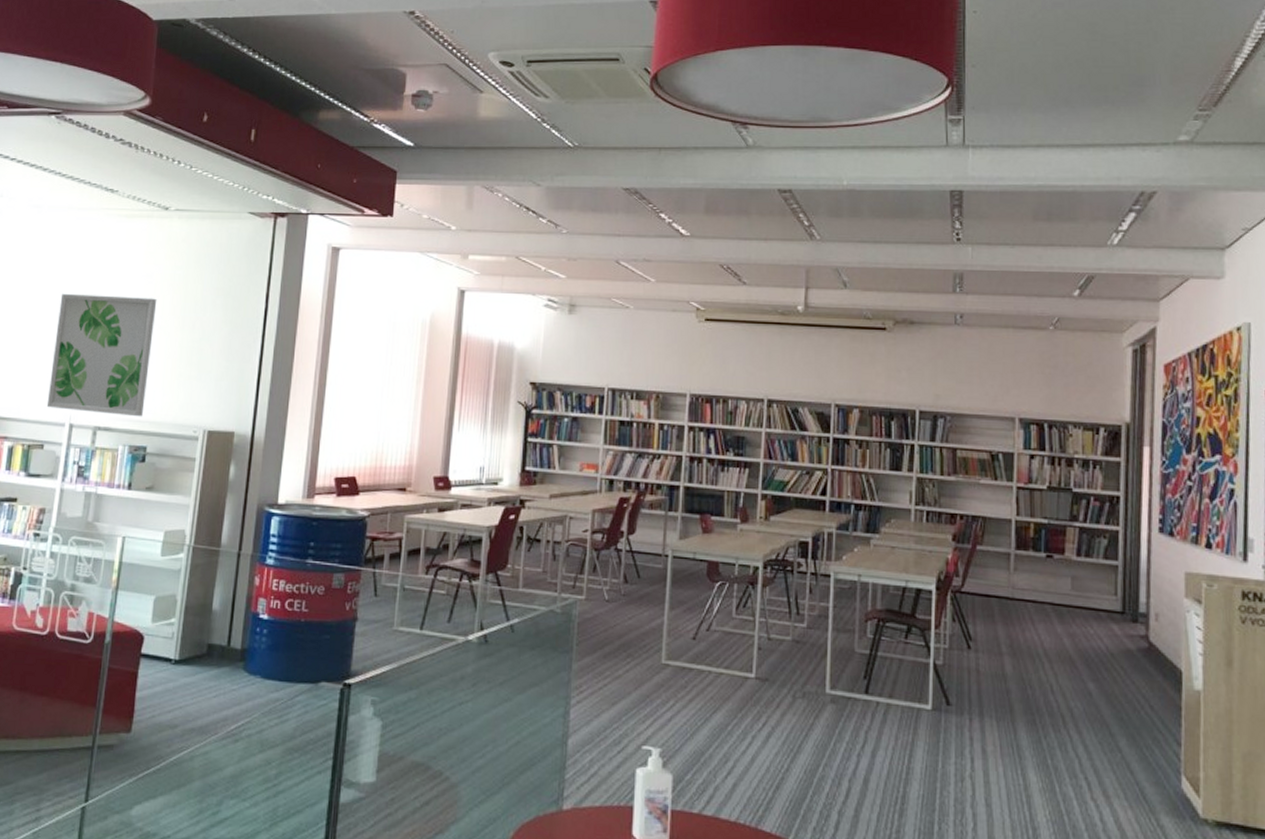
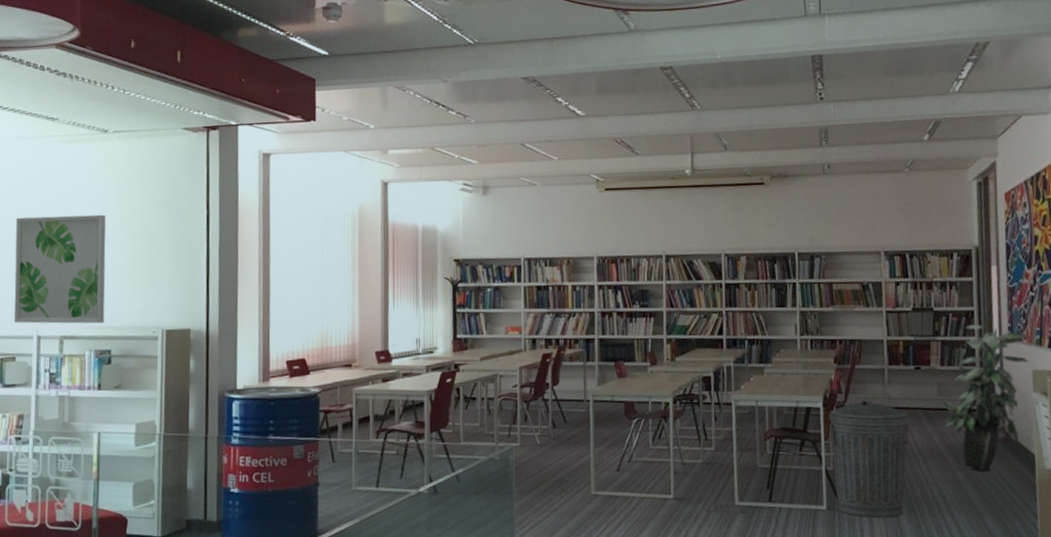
trash can: none [941,585,1034,727] -> present [829,398,909,518]
indoor plant: none [1076,511,1183,685] -> present [942,324,1029,471]

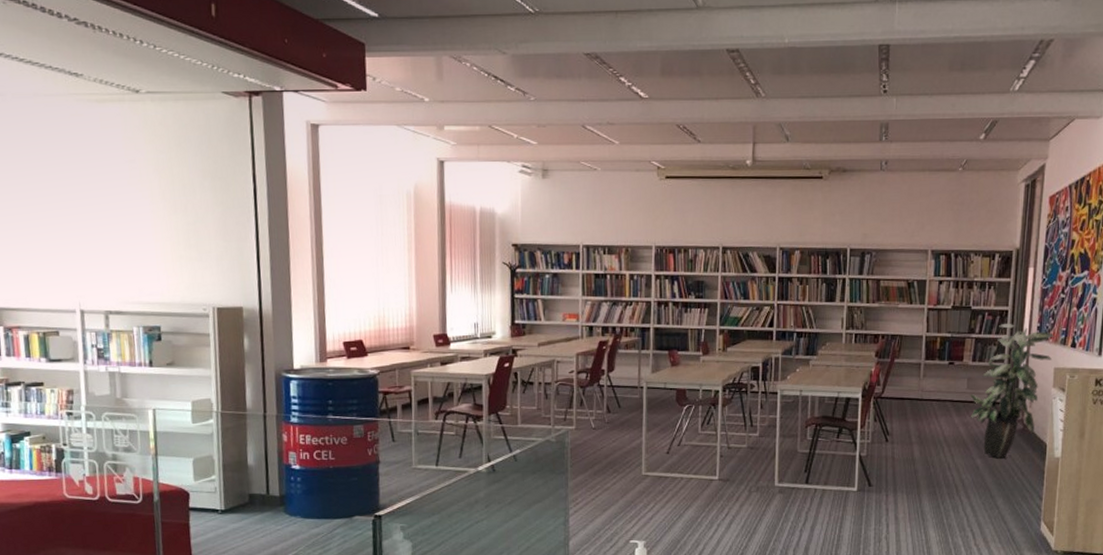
wall art: present [14,214,106,324] -> none [45,183,151,299]
trash can: present [829,398,909,518] -> none [865,390,938,499]

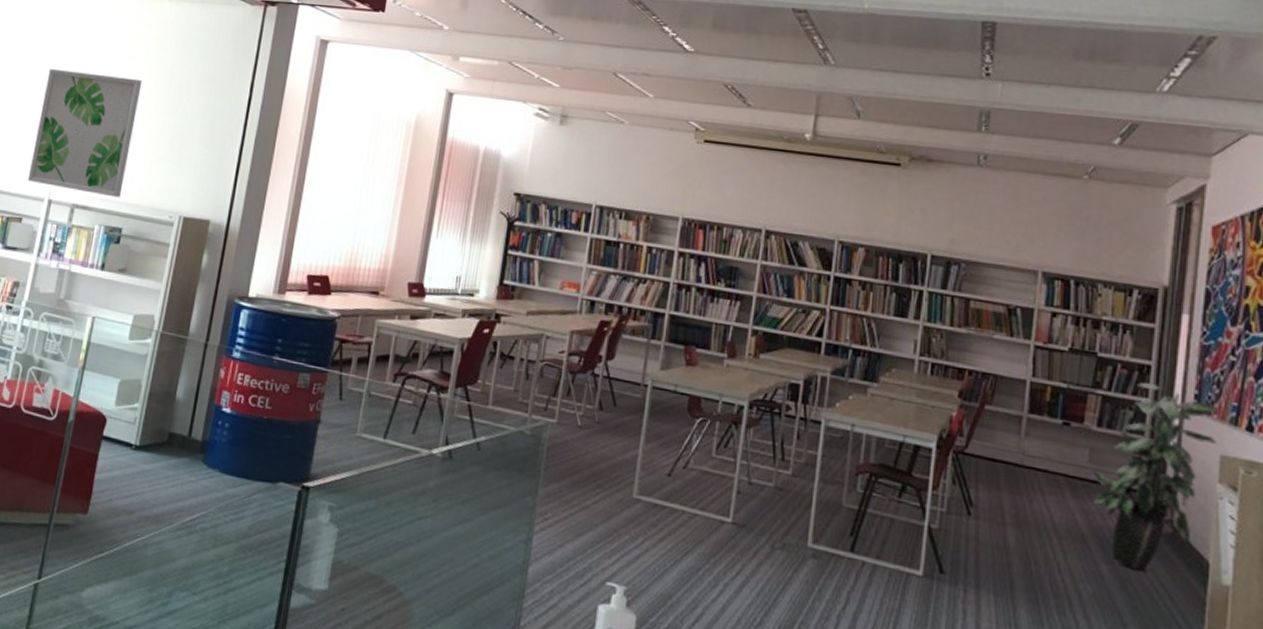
wall art: none [45,183,151,299] -> present [27,68,143,198]

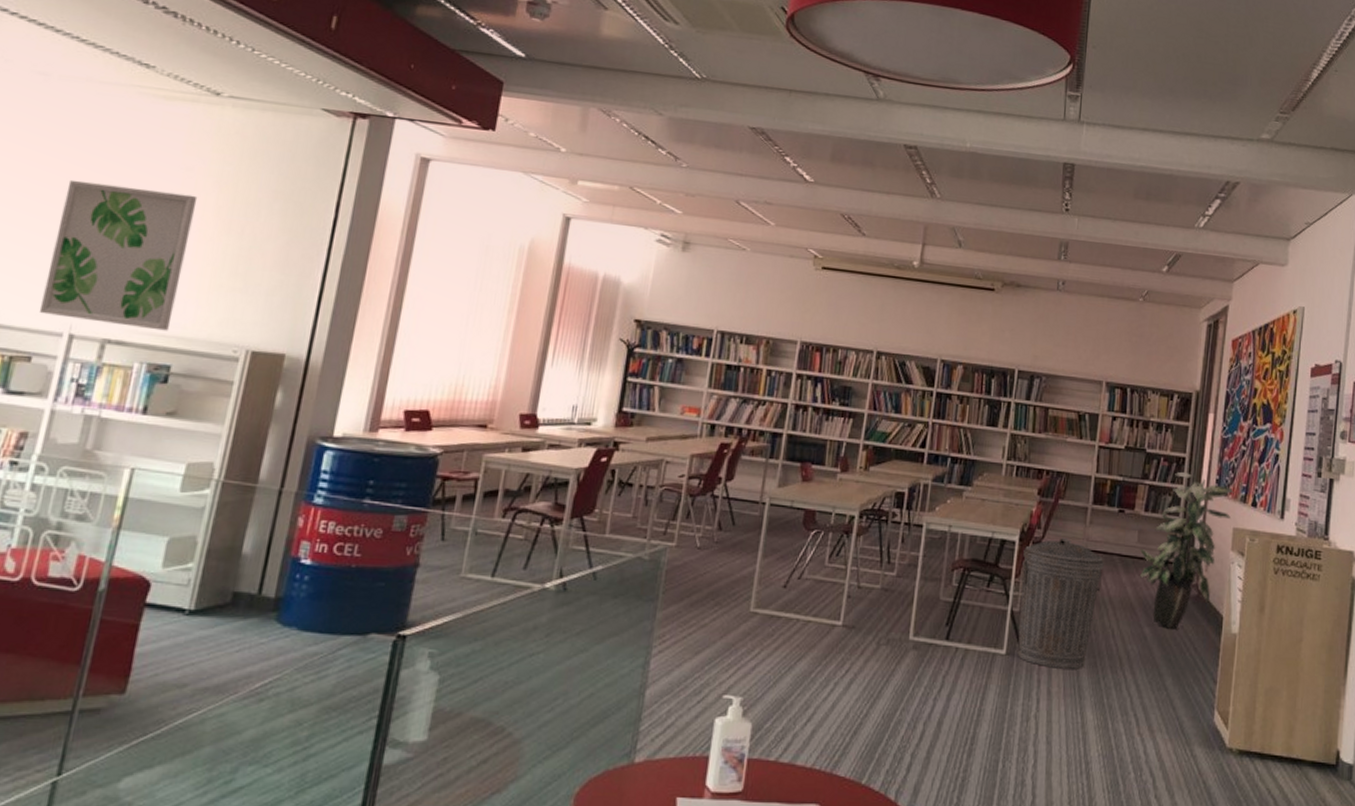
trash can: none [937,448,1045,604] -> present [1017,537,1104,669]

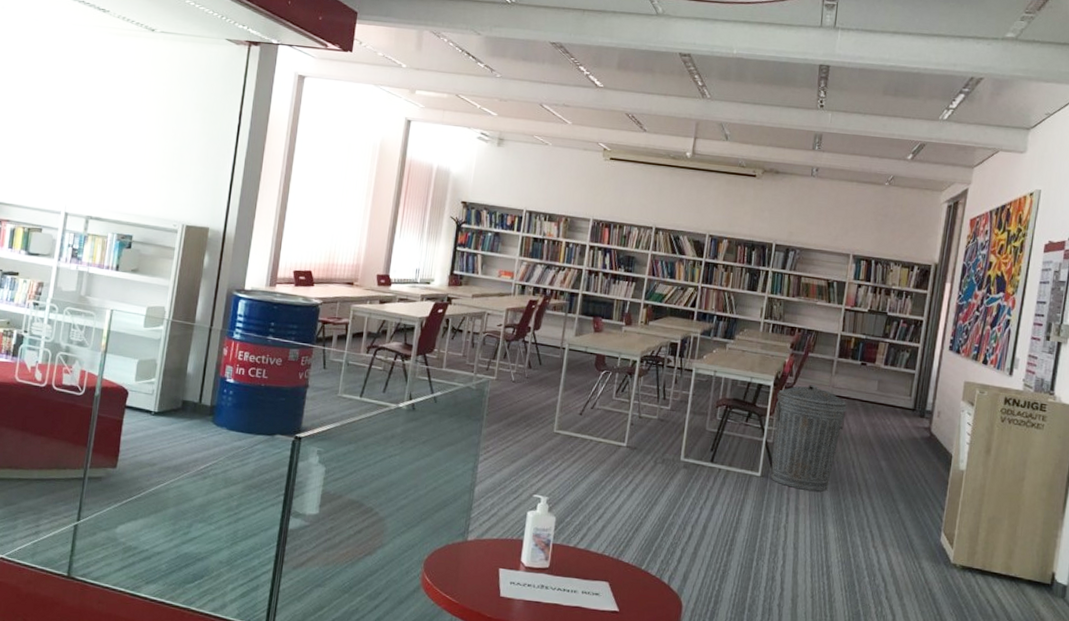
wall art: present [38,179,198,331] -> none [44,98,144,210]
indoor plant: present [1140,471,1234,629] -> none [879,332,967,464]

